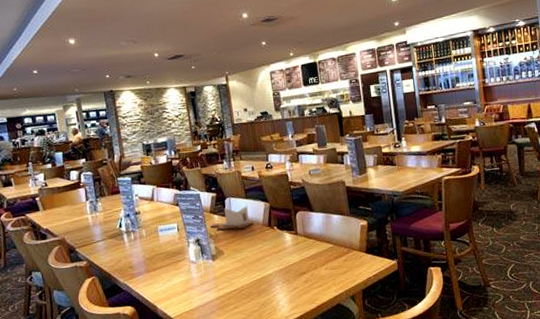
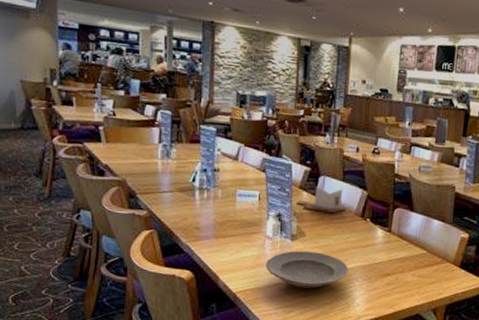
plate: none [195,266,268,302] -> present [266,250,348,289]

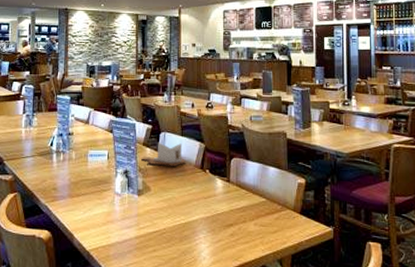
plate: present [266,250,348,289] -> none [116,205,192,243]

